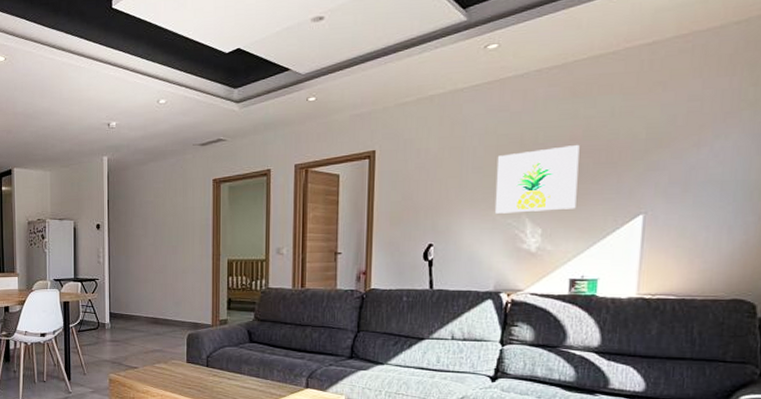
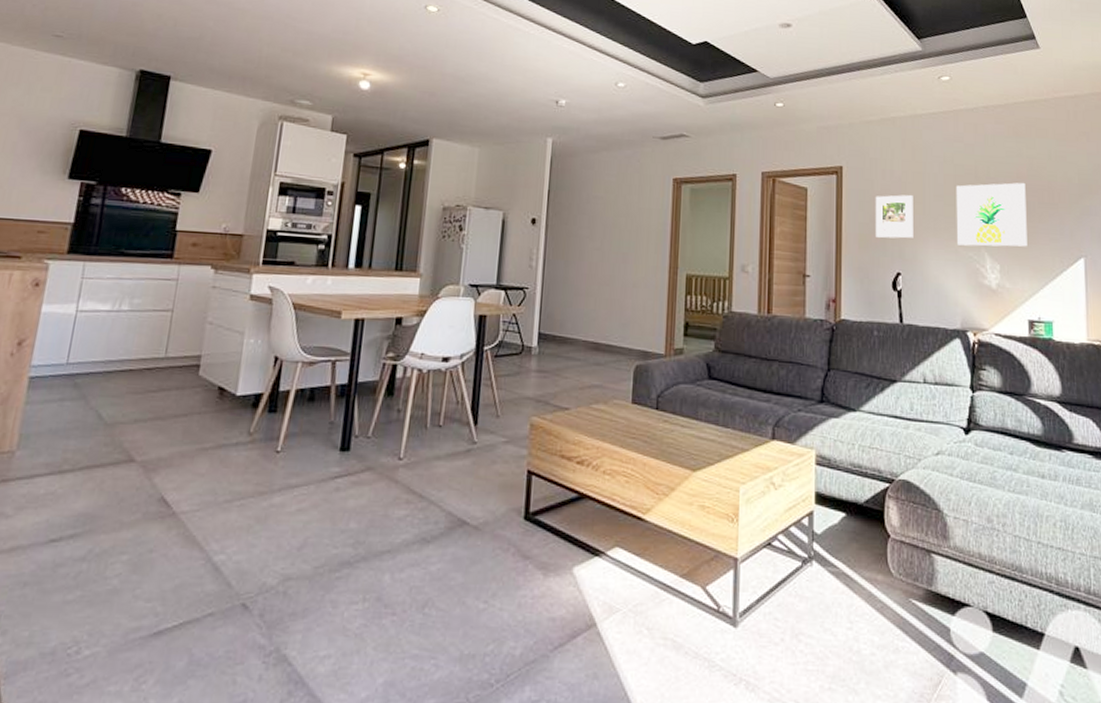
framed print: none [408,171,450,213] -> present [875,195,914,239]

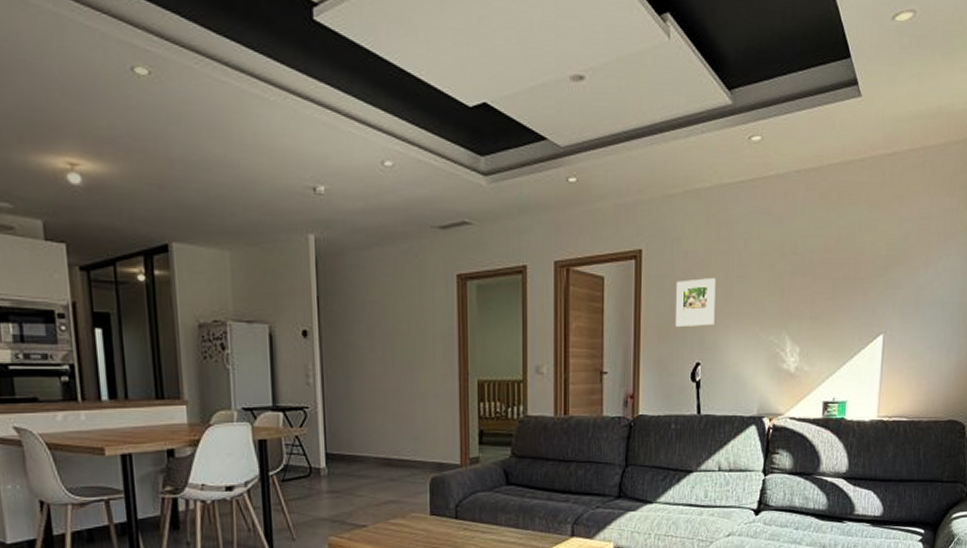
wall art: present [955,182,1028,247] -> none [758,257,832,330]

